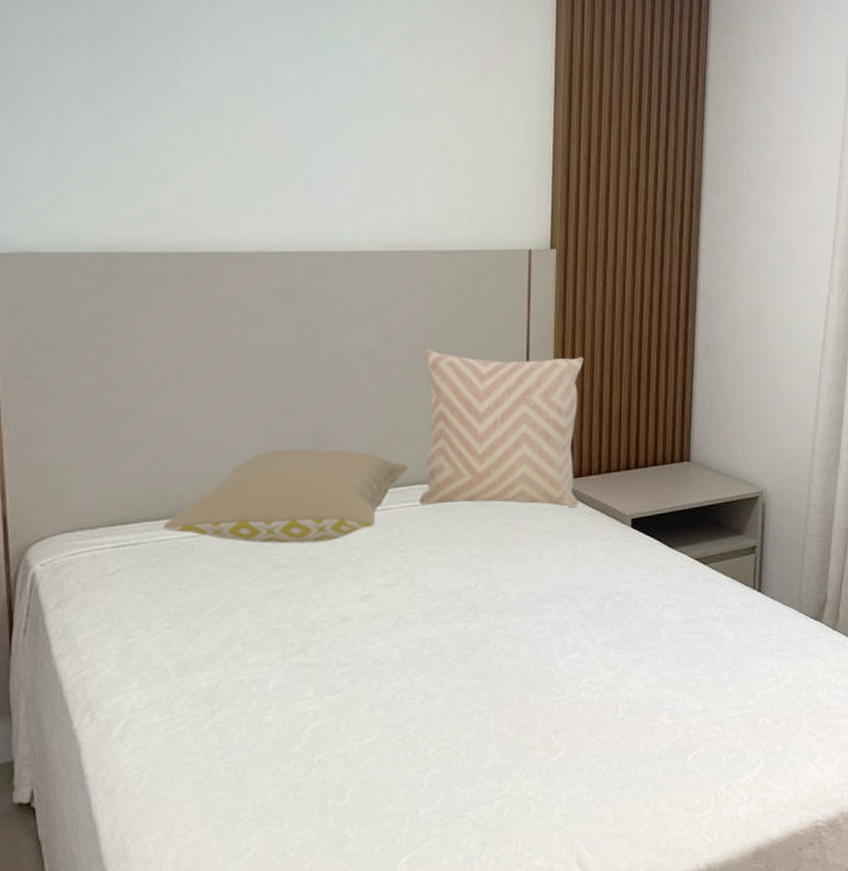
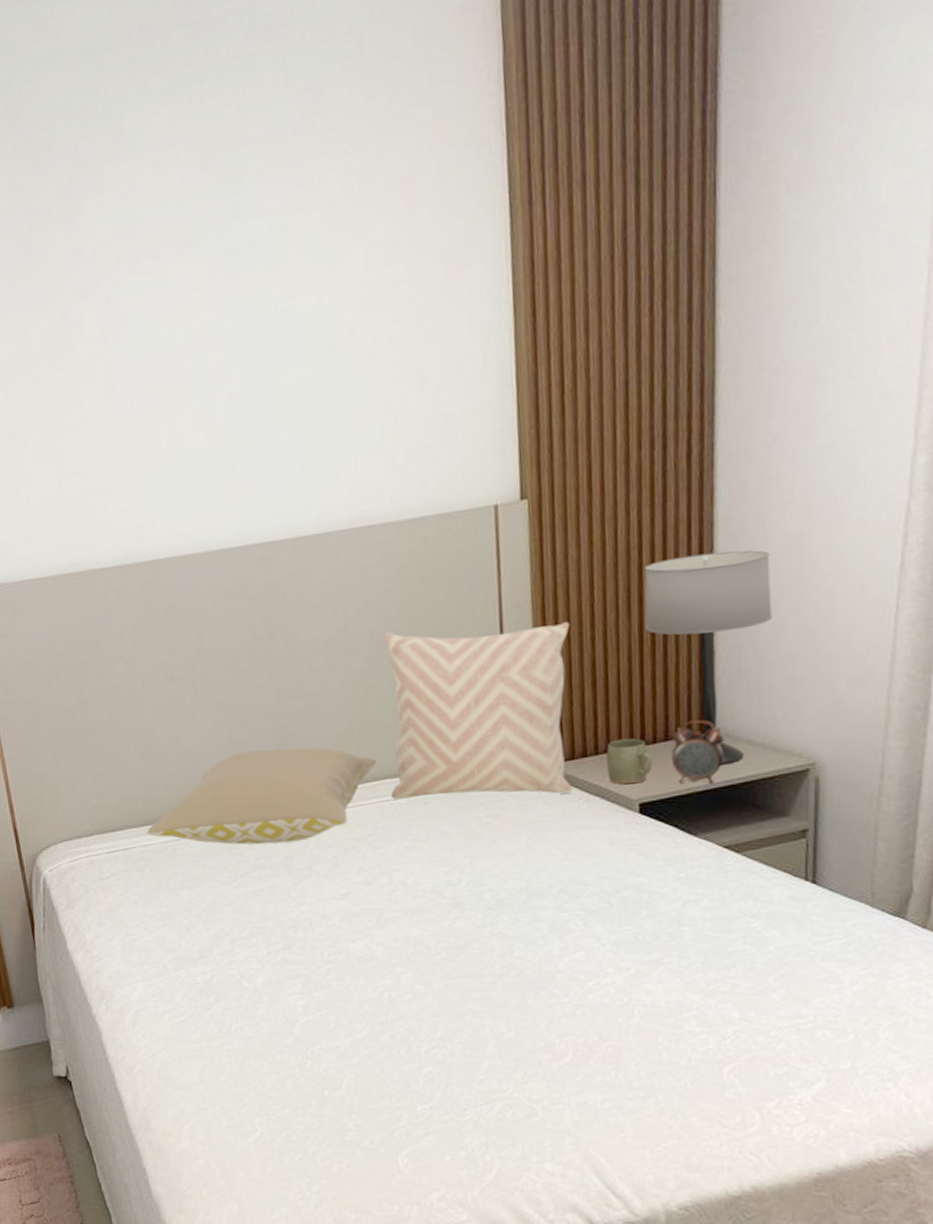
mug: none [607,461,644,502] -> present [605,738,653,785]
table lamp: none [642,314,736,489] -> present [644,550,772,765]
alarm clock: none [658,450,698,504] -> present [671,720,725,783]

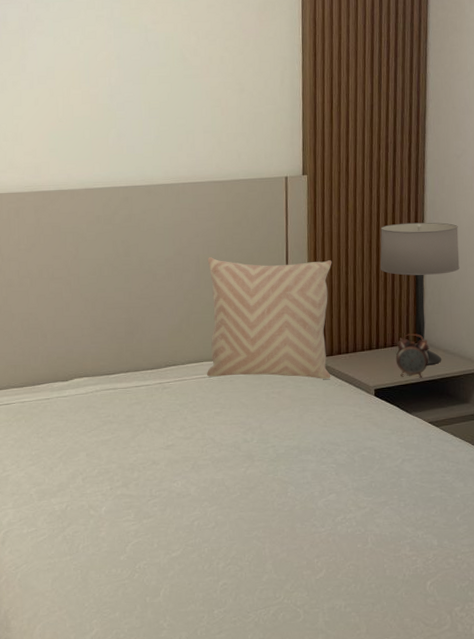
pillow: present [147,747,376,845] -> none [26,335,198,406]
mug: present [605,738,653,785] -> none [353,343,384,375]

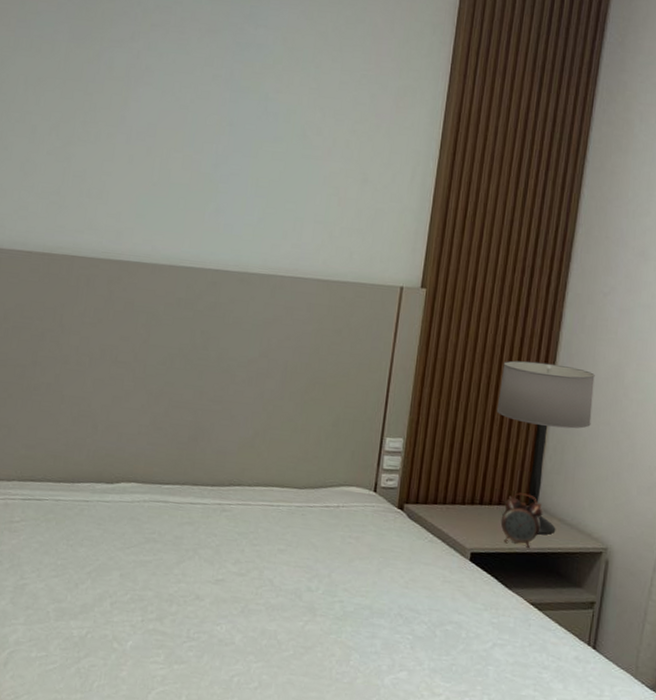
pillow: present [207,257,332,379] -> none [276,365,441,532]

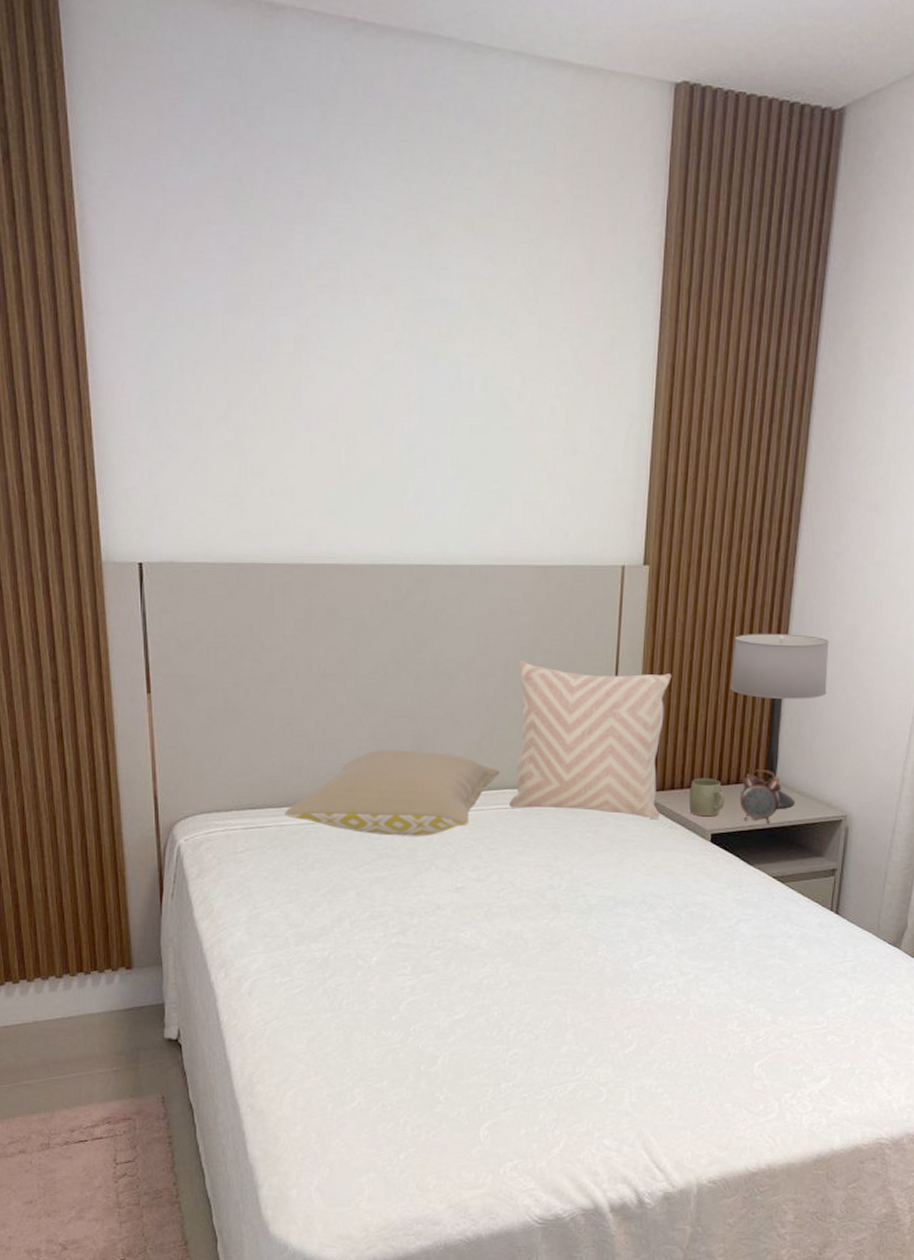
pillow: none [62,436,270,525] -> present [285,750,500,836]
pillow: none [276,365,441,532] -> present [510,661,672,819]
mug: none [450,495,487,535] -> present [688,777,725,817]

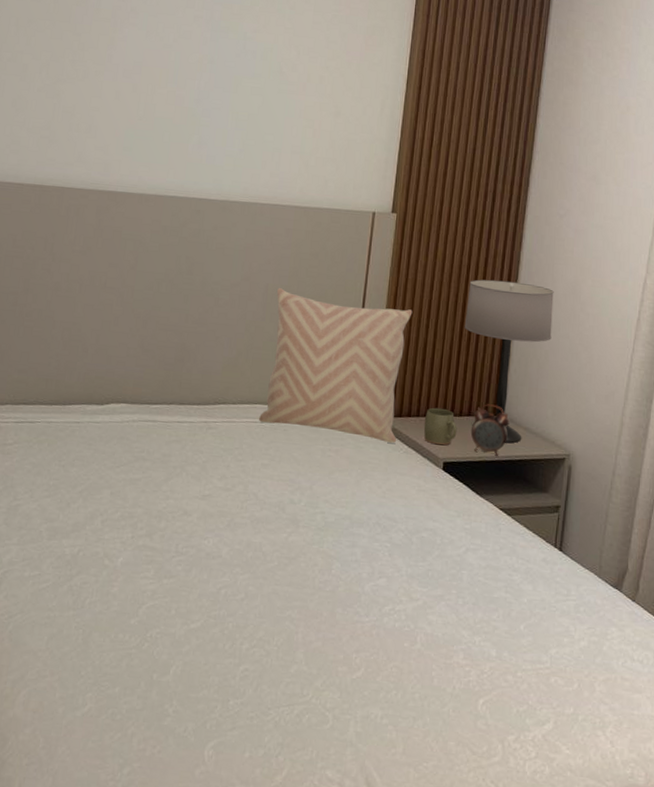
pillow: present [285,750,500,836] -> none [54,358,253,443]

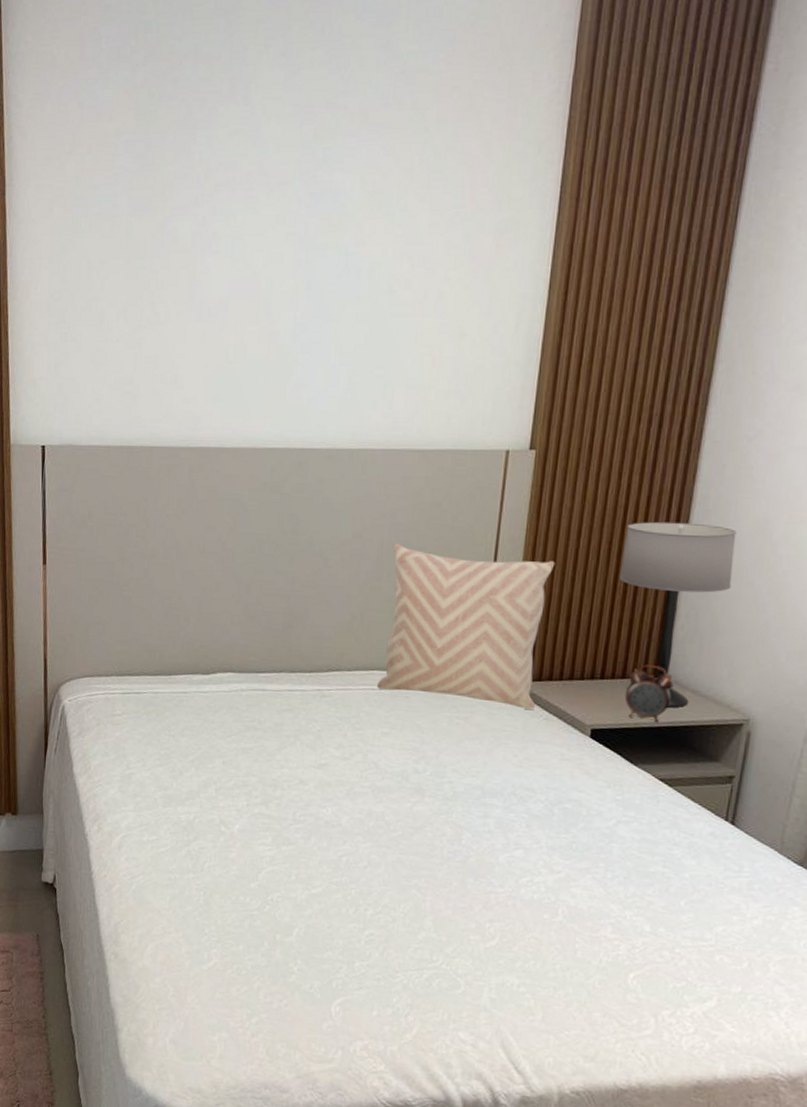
mug: present [423,407,457,446] -> none [567,670,609,711]

